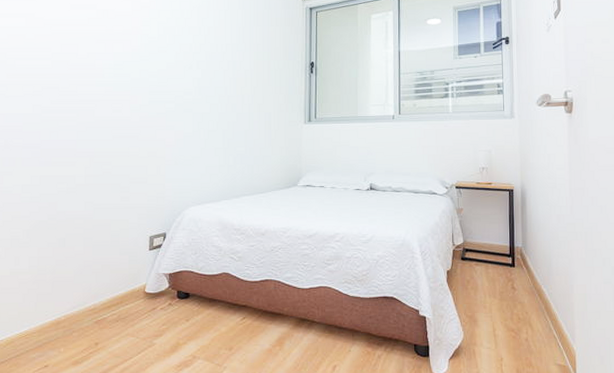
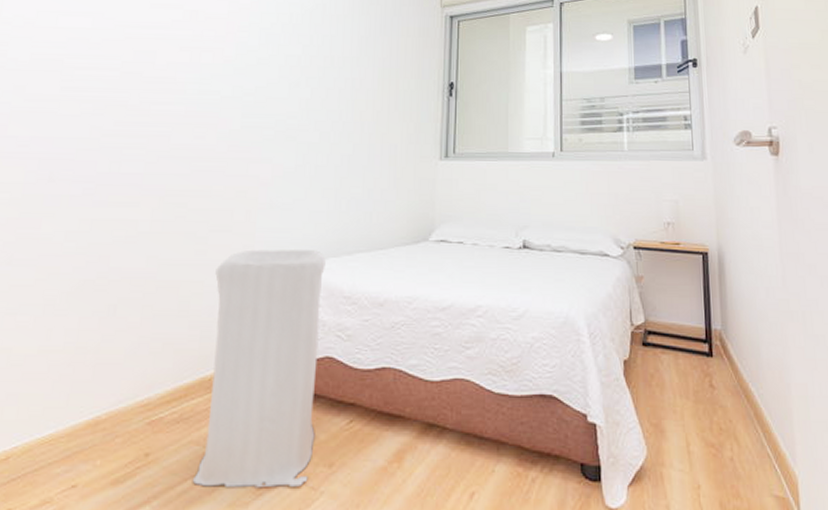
laundry basket: none [130,195,219,366] -> present [192,249,326,489]

